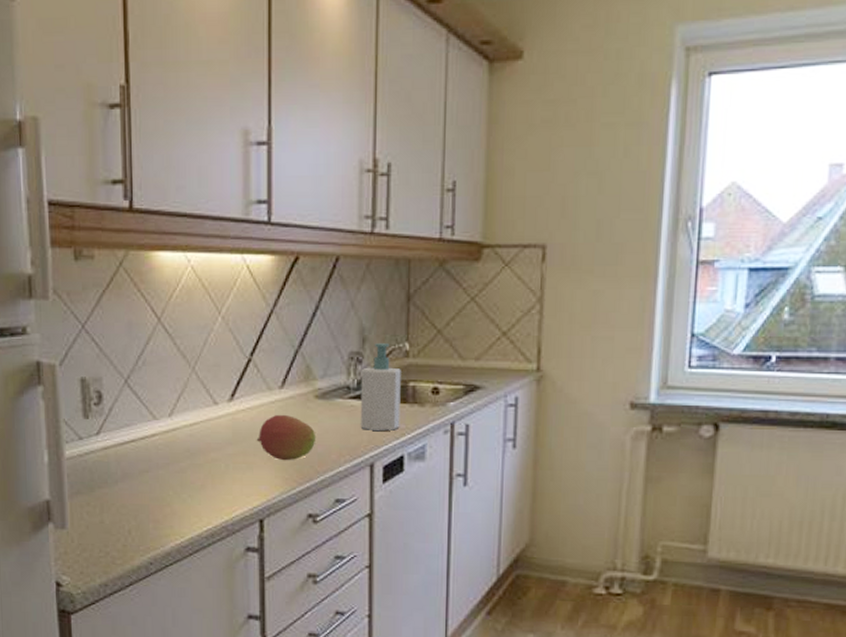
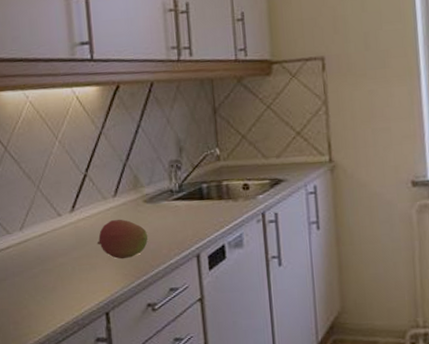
soap bottle: present [360,343,401,431] -> none [181,150,219,226]

